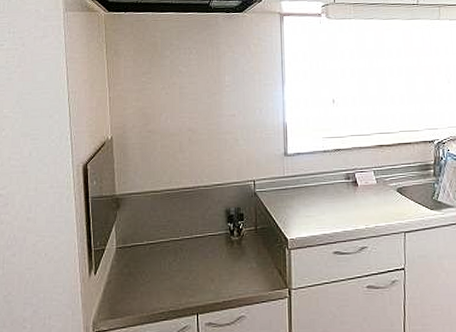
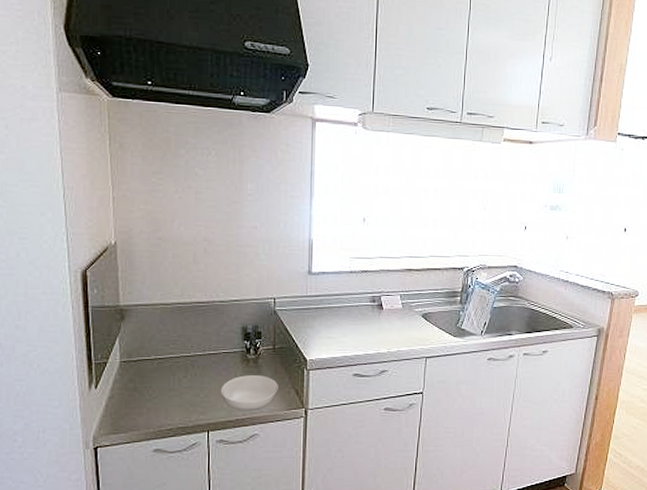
bowl: none [208,256,262,293] -> present [220,375,278,411]

